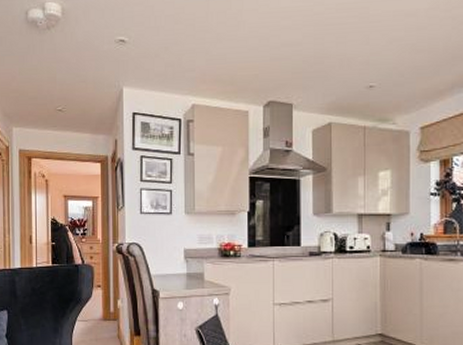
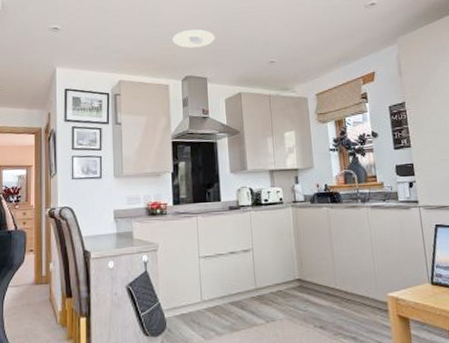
recessed light: none [255,44,305,67] -> present [172,29,215,48]

